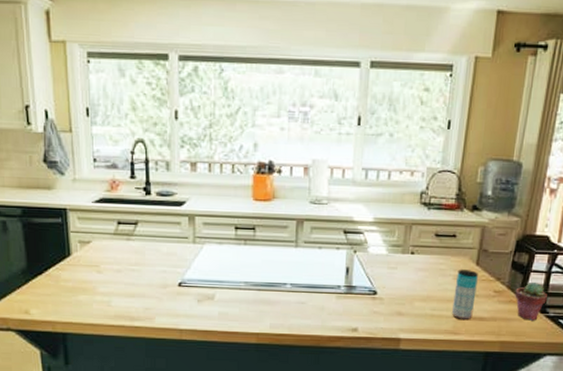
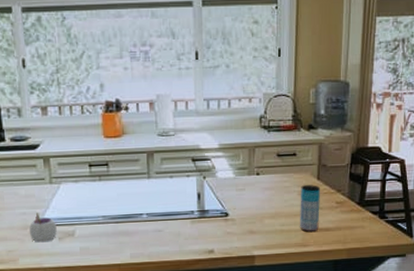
mug: none [168,272,196,303] -> present [29,213,57,243]
potted succulent: present [515,281,547,321] -> none [355,190,385,227]

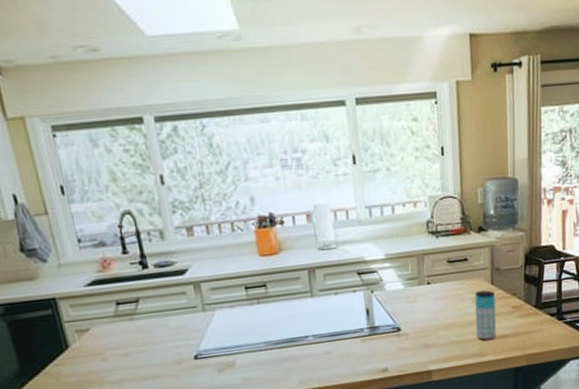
mug: present [29,213,57,243] -> none [183,345,216,377]

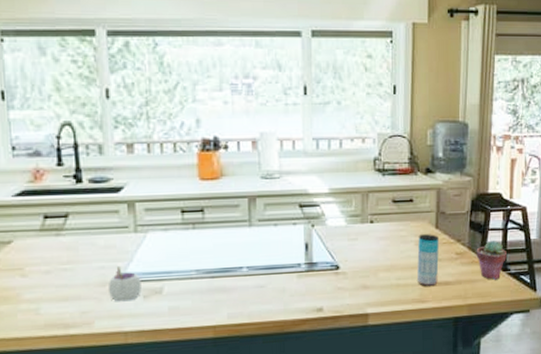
mug: none [183,345,216,377] -> present [107,267,142,302]
potted succulent: none [532,291,562,329] -> present [476,240,507,280]

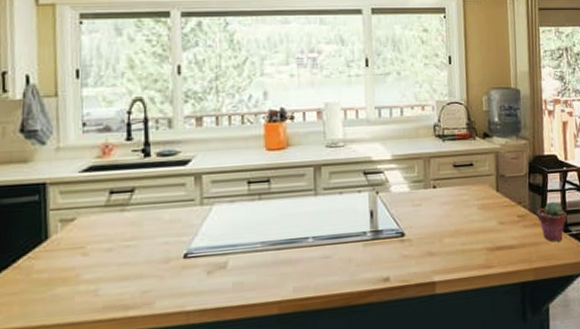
mug: present [107,267,142,302] -> none [171,241,205,279]
beverage can: present [417,234,439,287] -> none [480,197,502,252]

